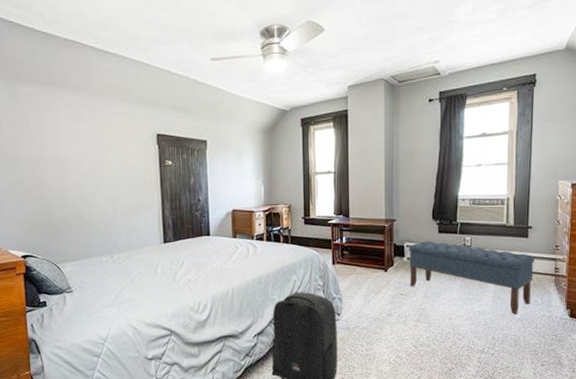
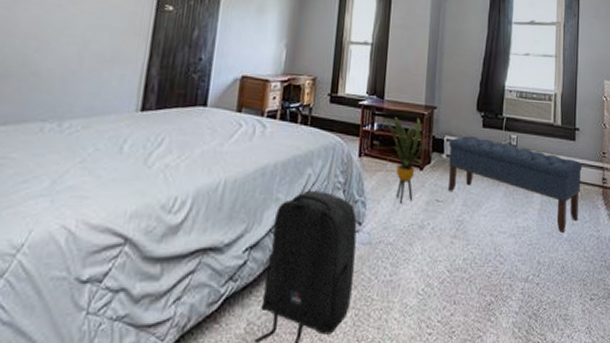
house plant: none [350,230,394,299] -> present [383,116,432,204]

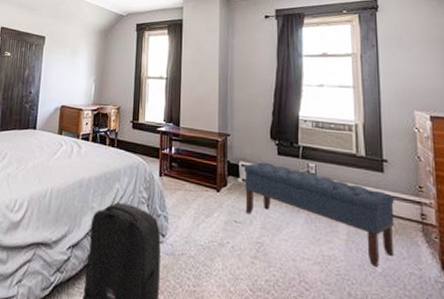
house plant: present [383,116,432,204] -> none [180,142,227,222]

